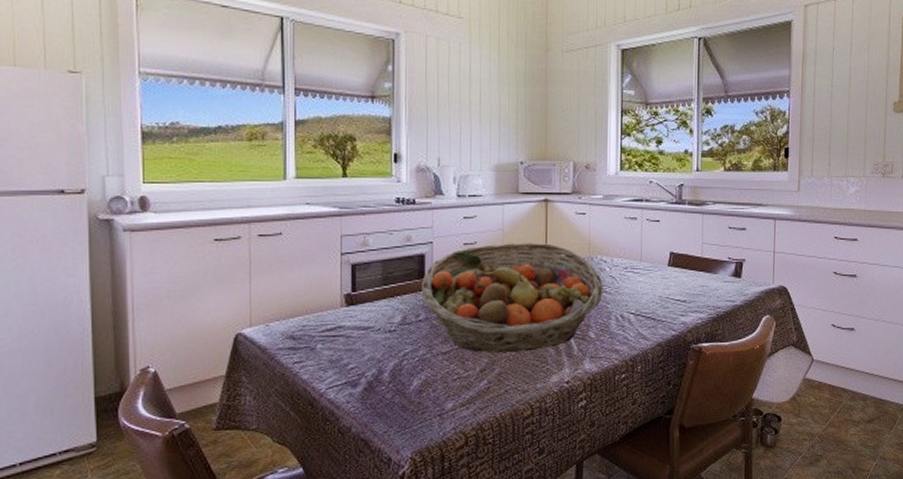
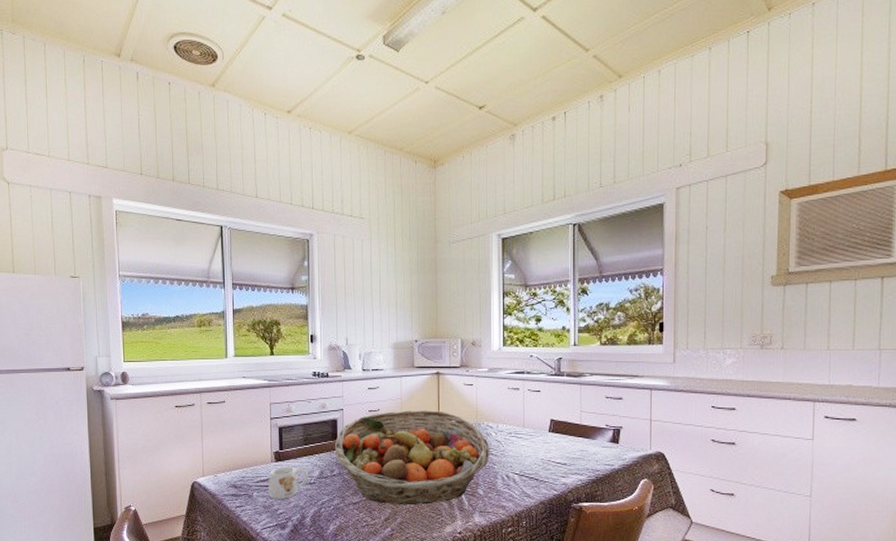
mug: none [337,311,388,351] -> present [269,466,309,499]

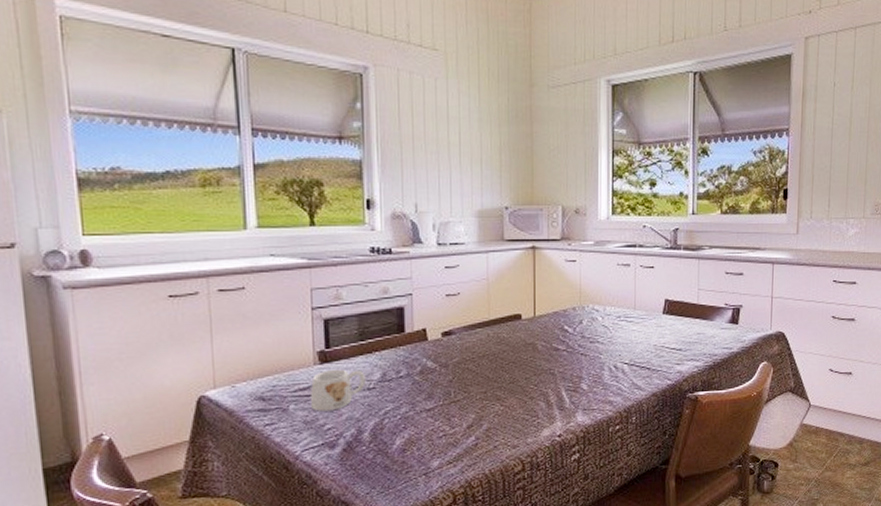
fruit basket: present [335,409,490,505] -> none [402,291,596,409]

